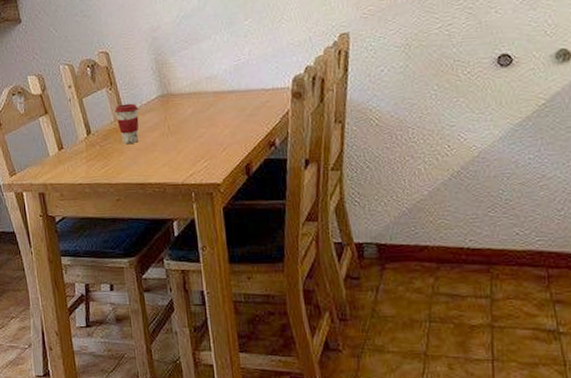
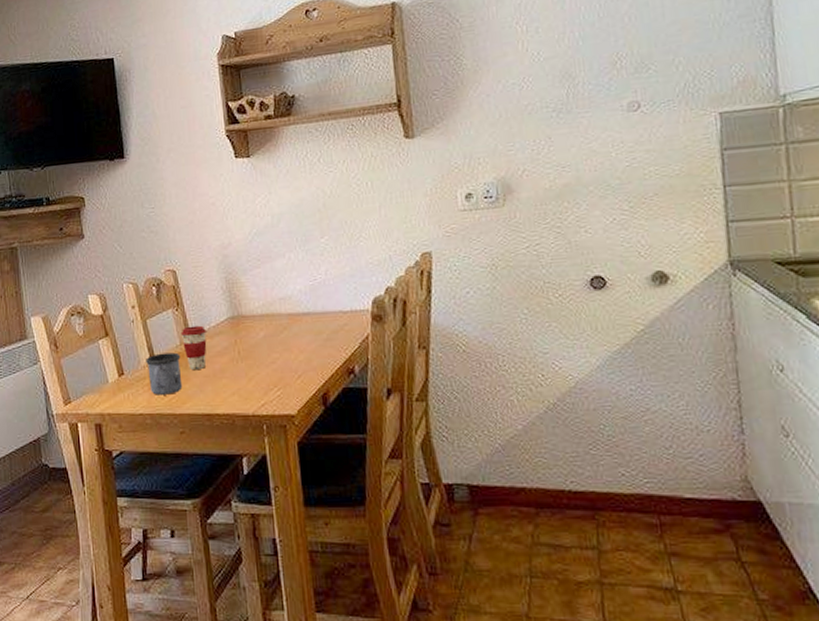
mug: none [83,128,118,167] -> present [146,352,183,395]

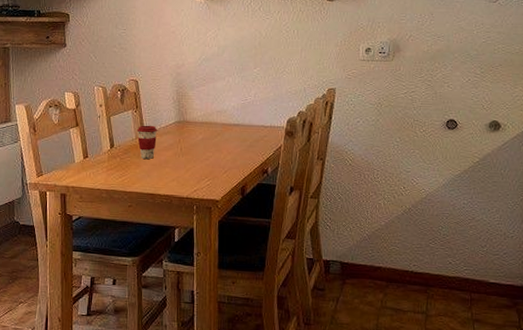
mug: present [146,352,183,395] -> none [107,144,135,176]

